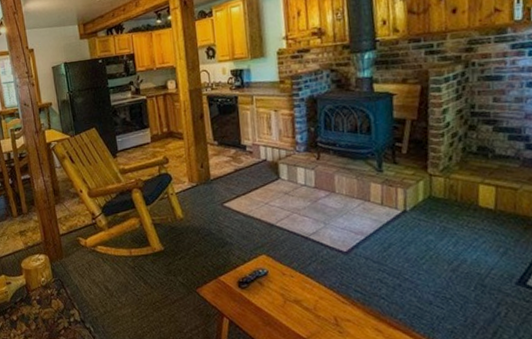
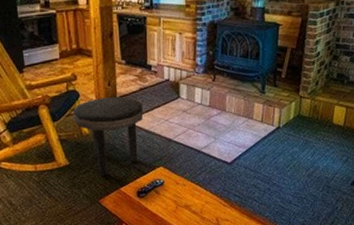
side table: none [166,179,241,263] -> present [73,97,144,176]

